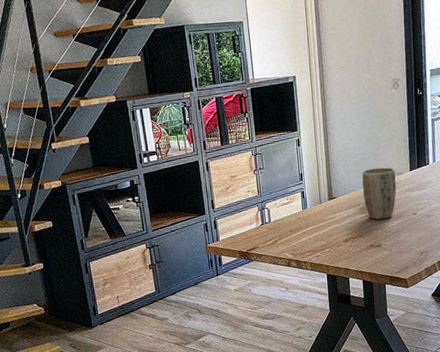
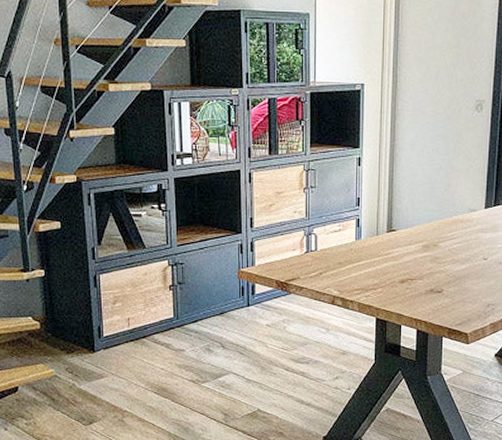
plant pot: present [362,167,397,220] -> none [428,201,467,262]

